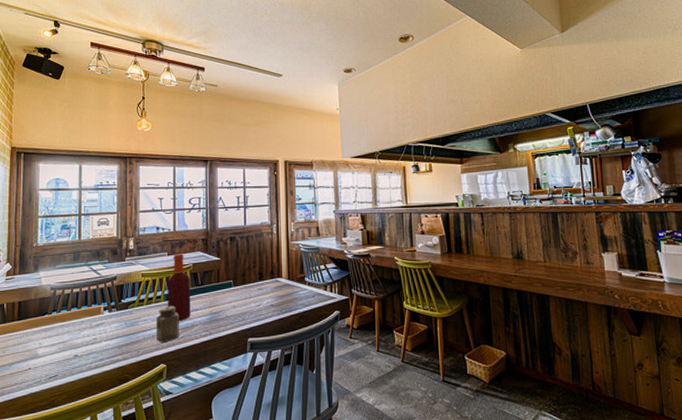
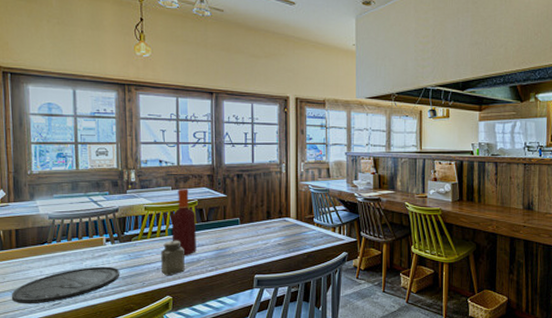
plate: none [10,335,116,378] -> present [11,266,120,304]

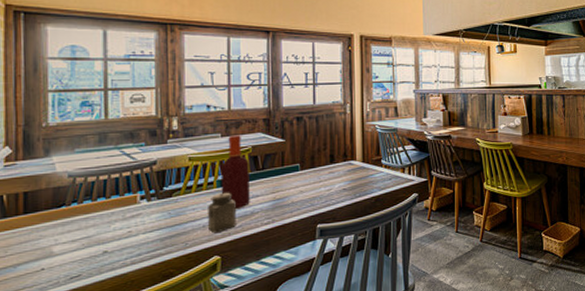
plate: present [11,266,120,304] -> none [15,227,158,281]

